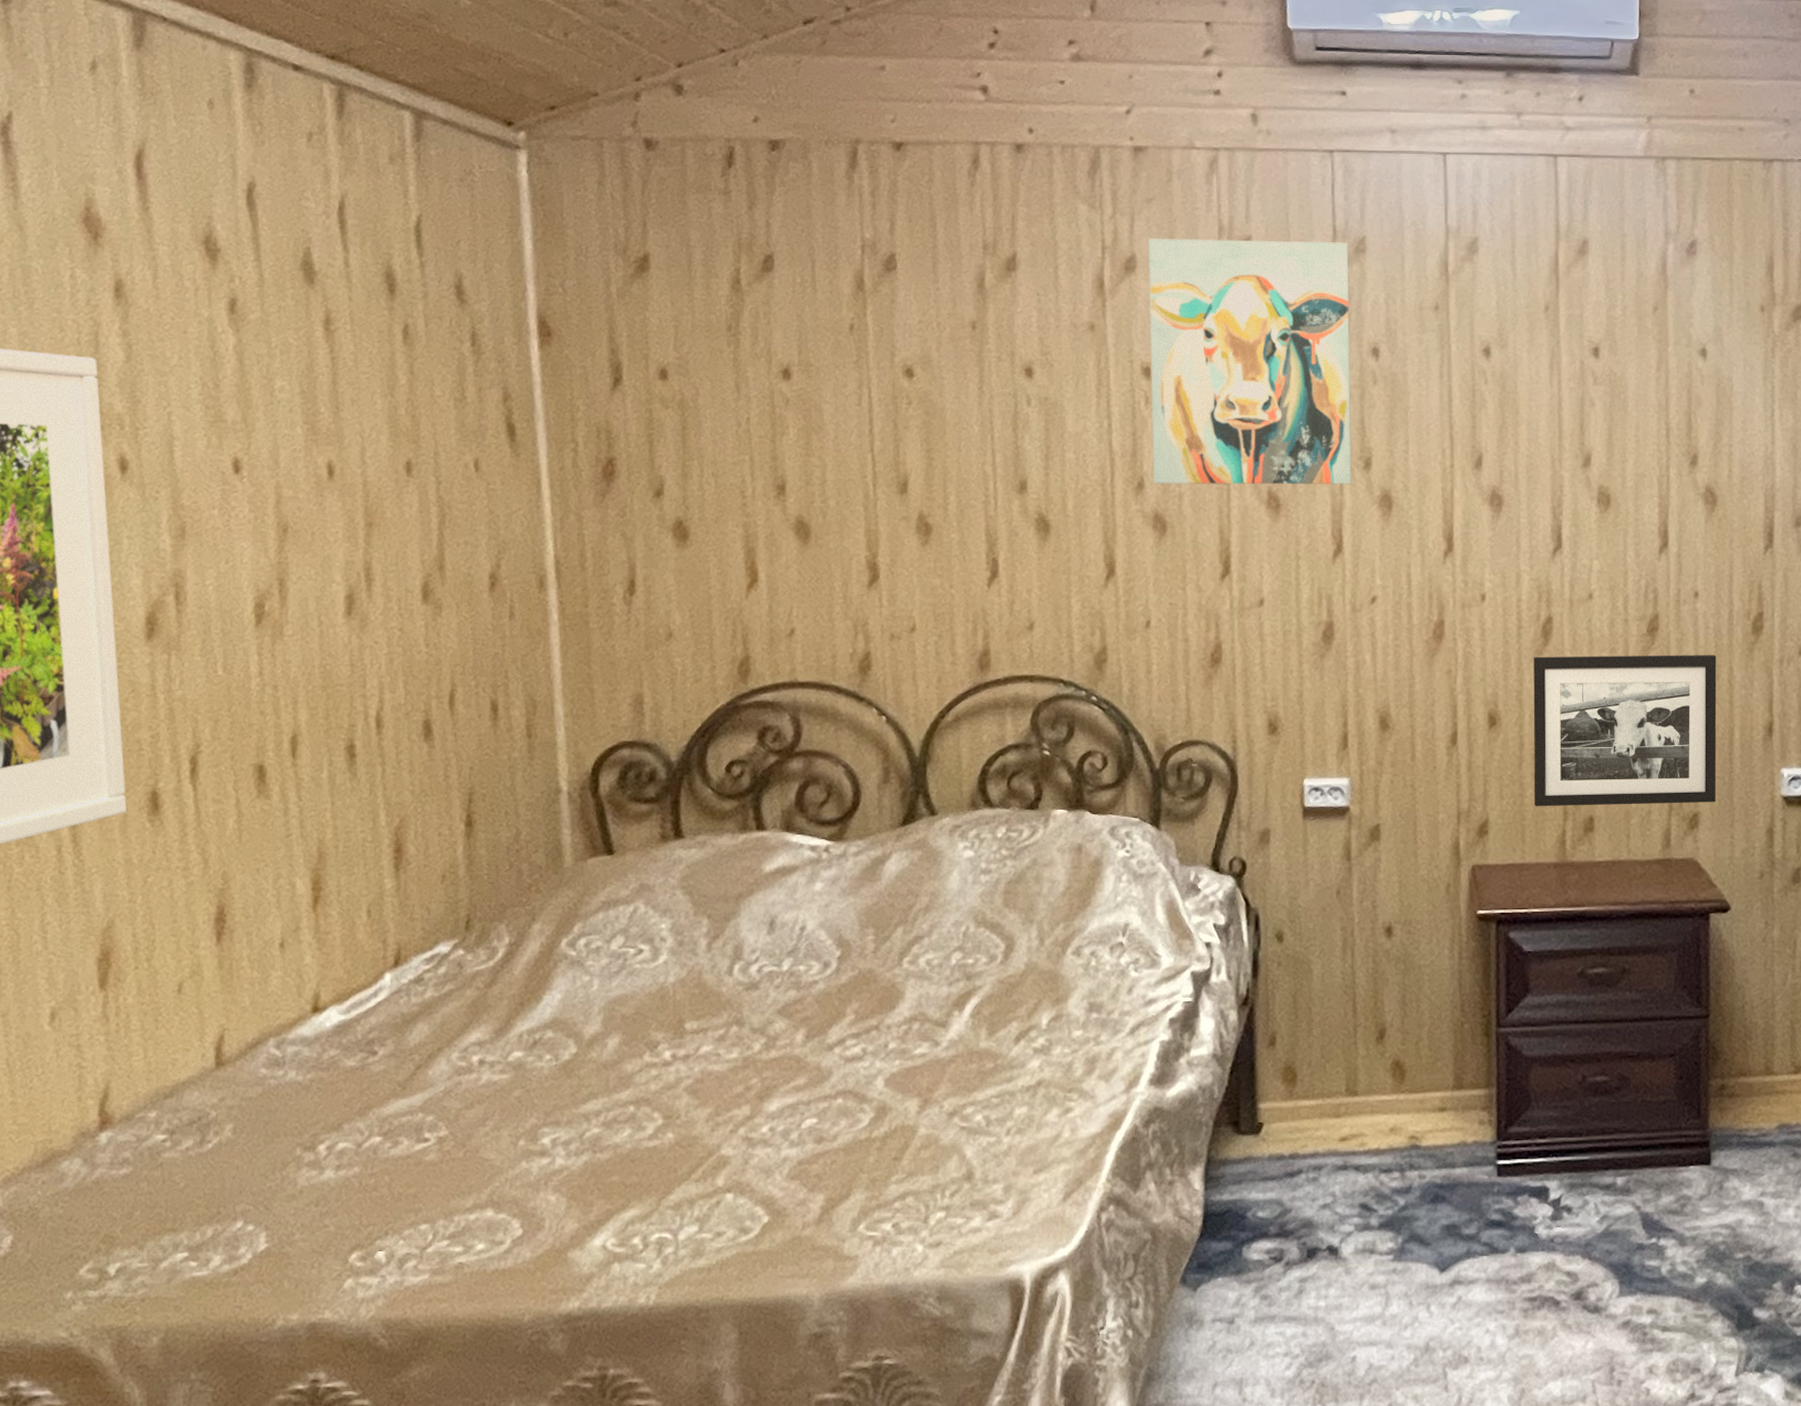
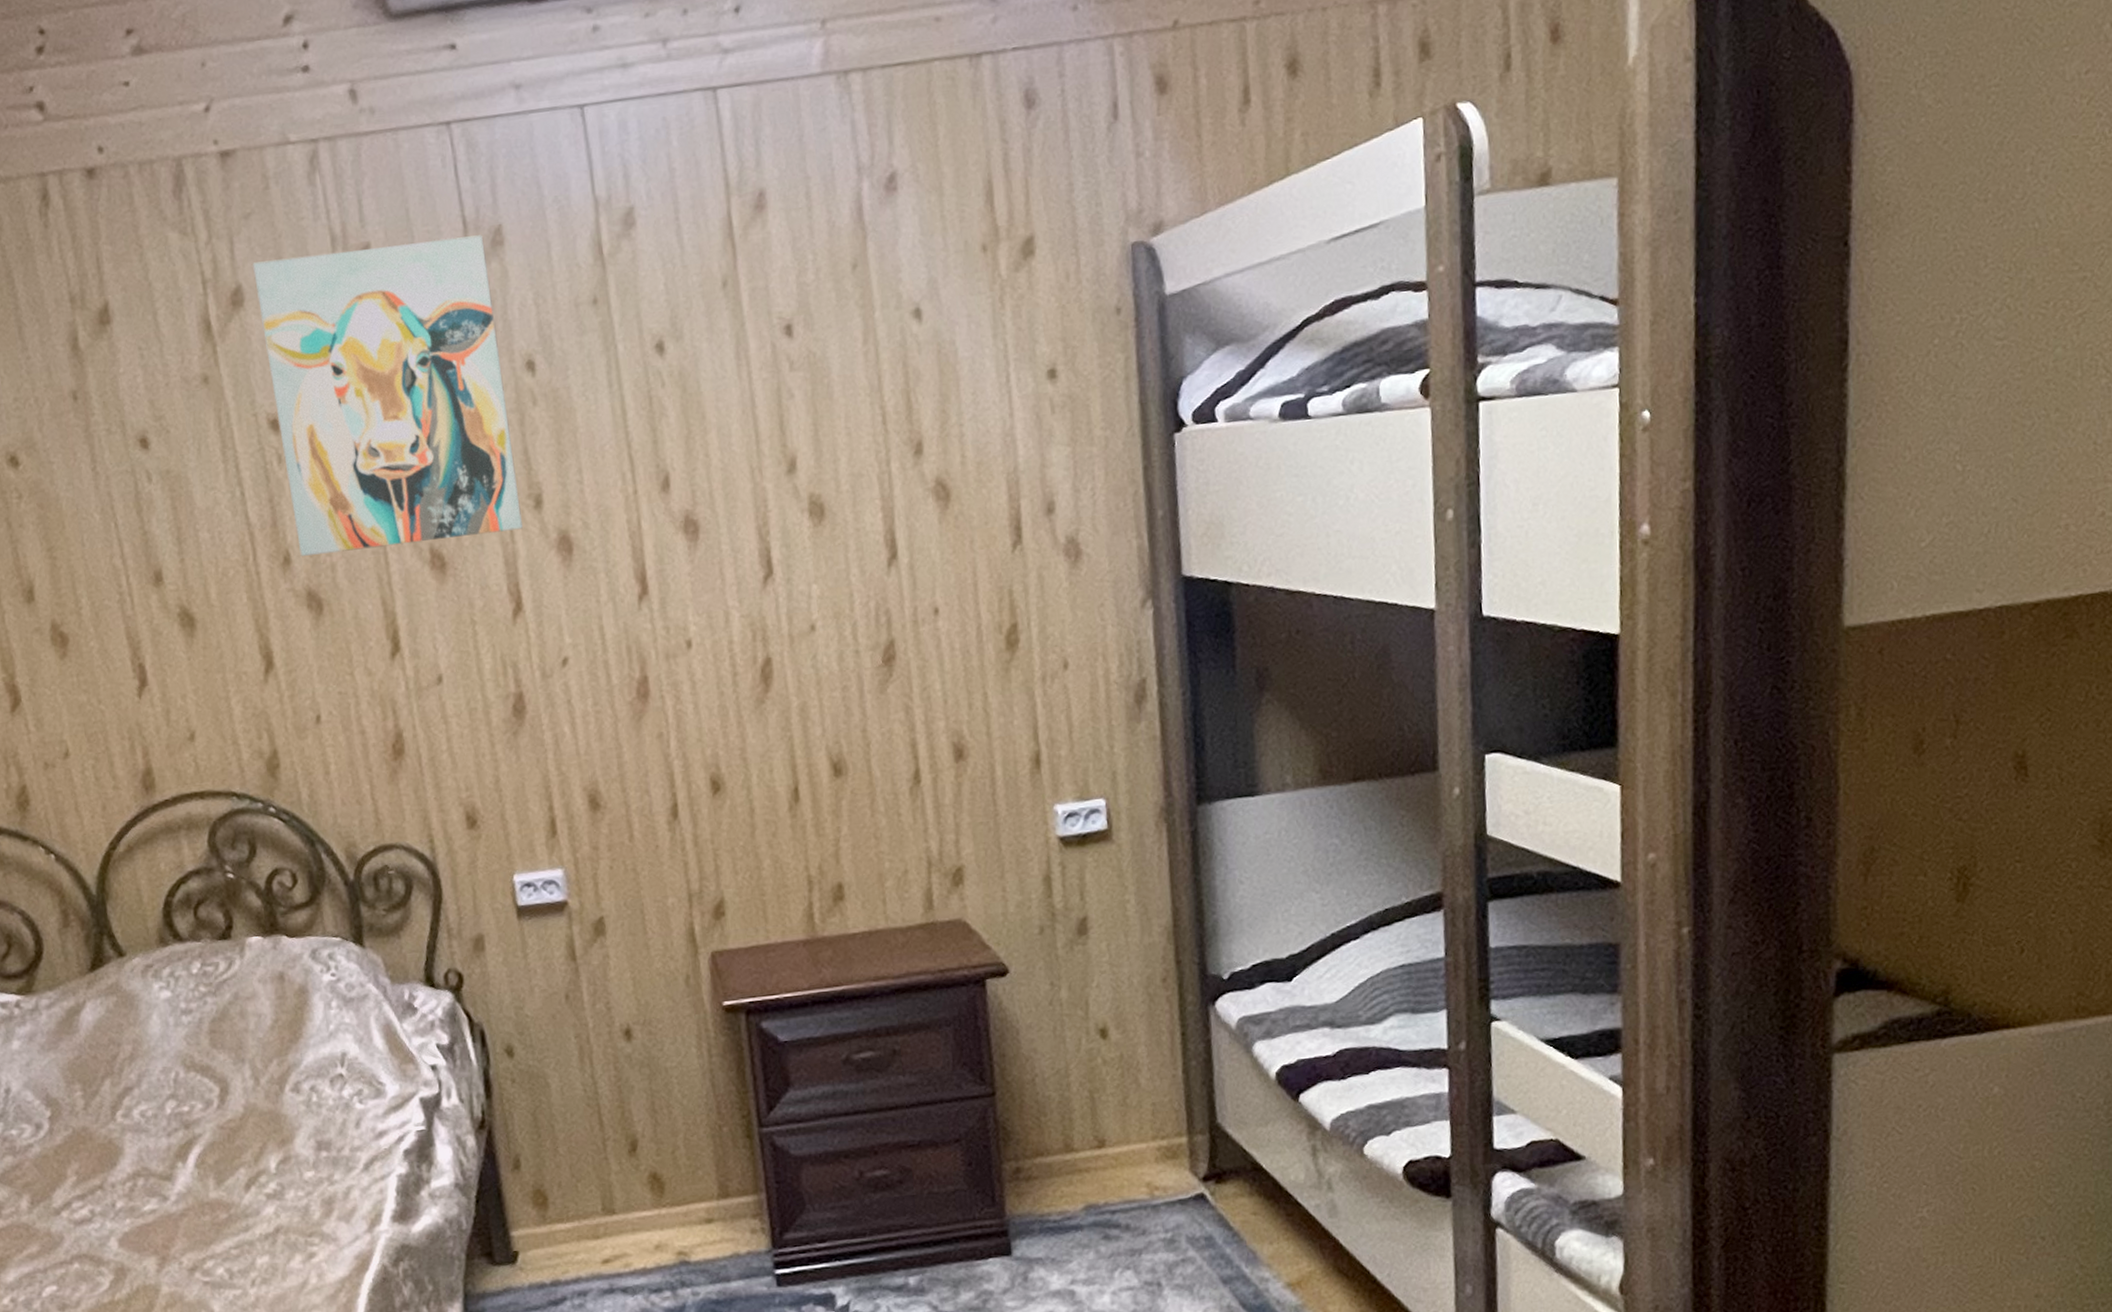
picture frame: present [1533,655,1717,807] -> none [755,680,981,879]

